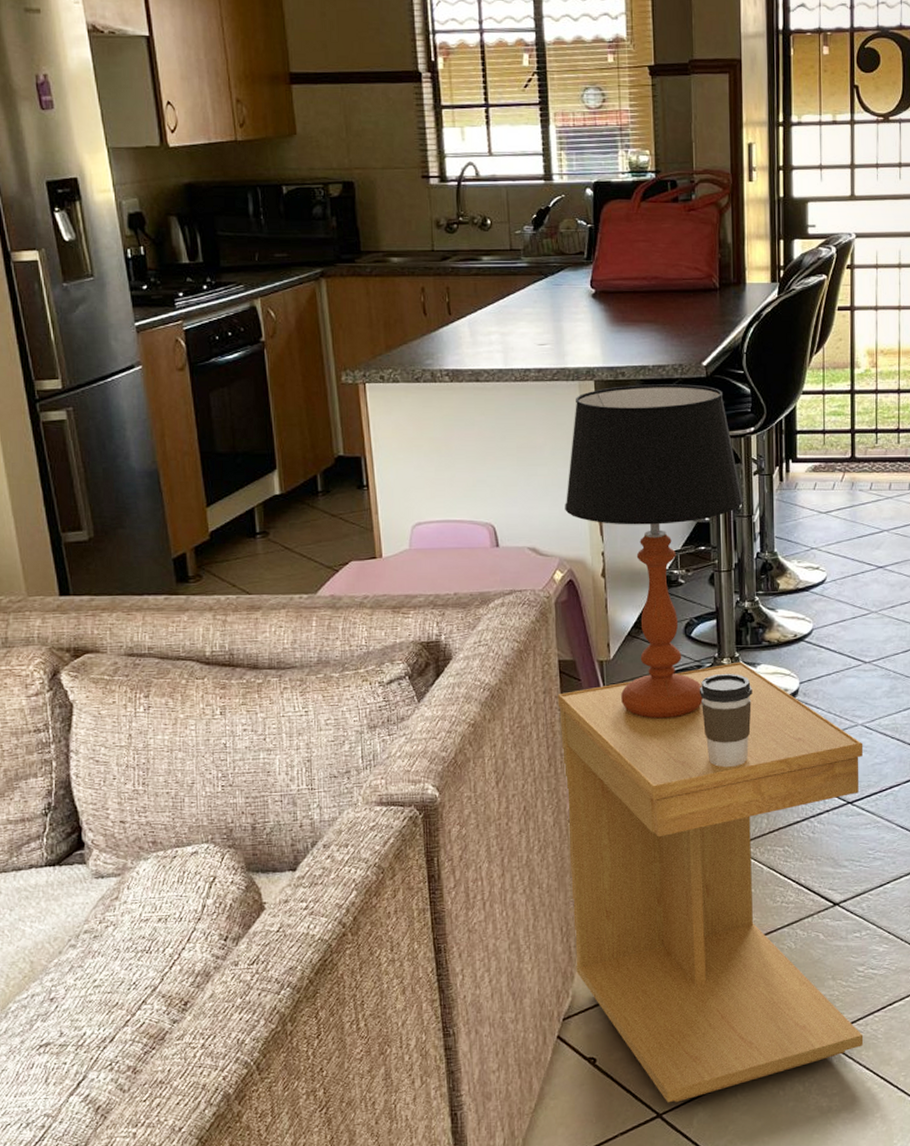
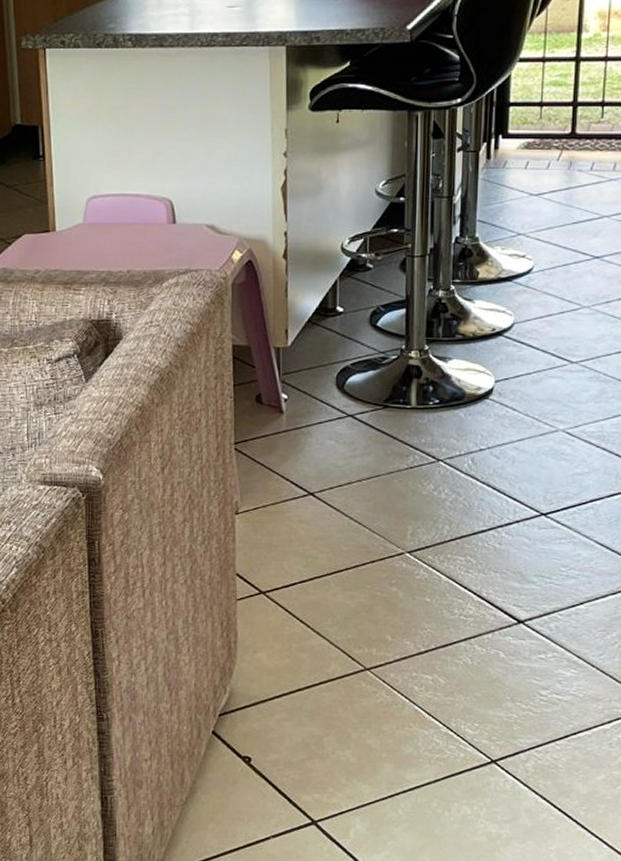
side table: present [557,661,864,1103] -> none [229,355,564,811]
table lamp: present [565,384,743,719] -> none [247,50,444,412]
coffee cup: present [699,673,752,768] -> none [382,367,441,468]

